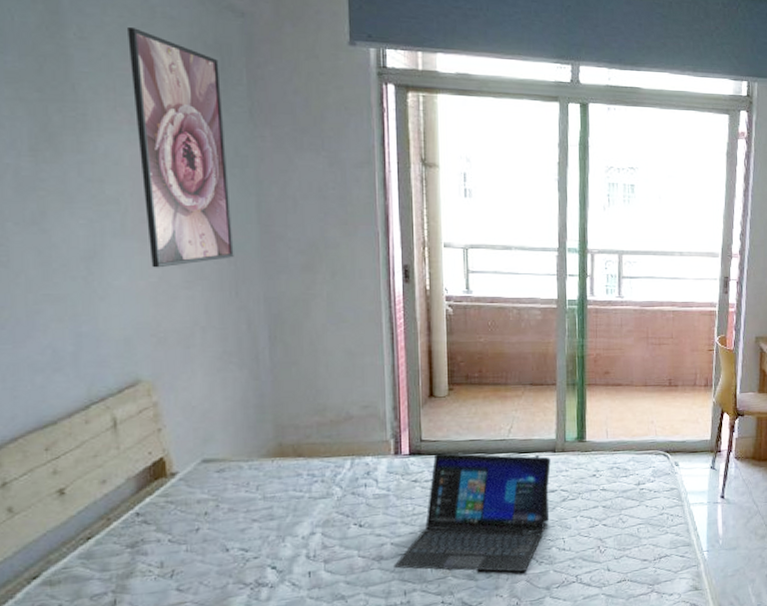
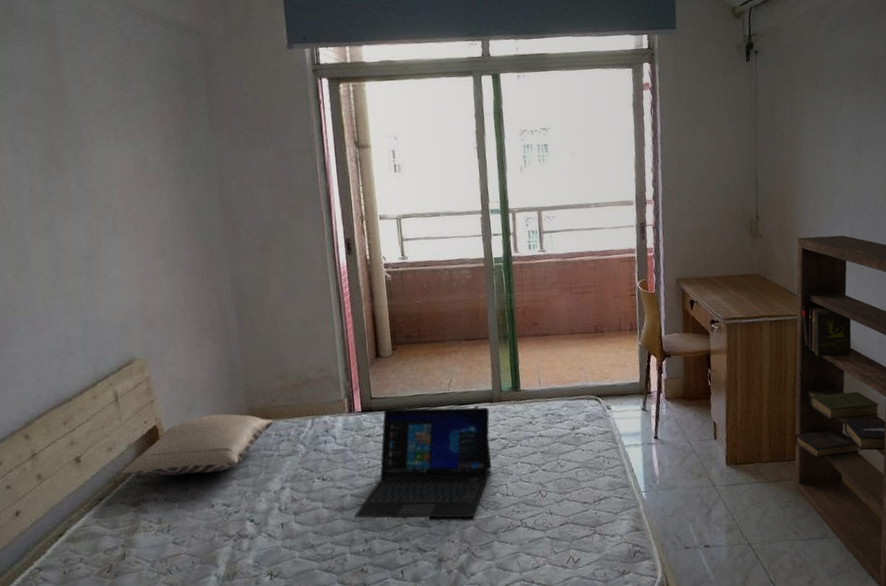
pillow: none [117,448,307,515] -> present [121,414,274,476]
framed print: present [128,27,234,268] -> none [110,57,204,260]

